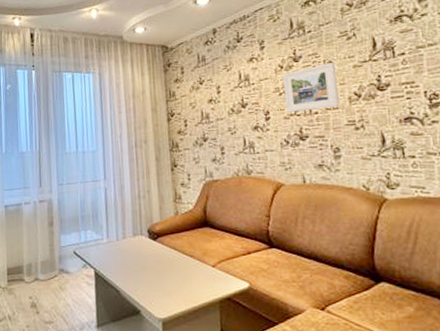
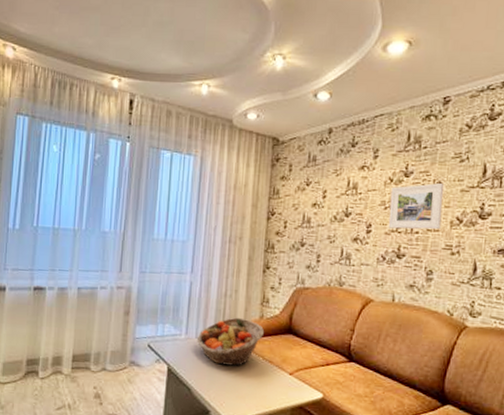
fruit basket: none [118,216,181,264] -> present [196,317,264,366]

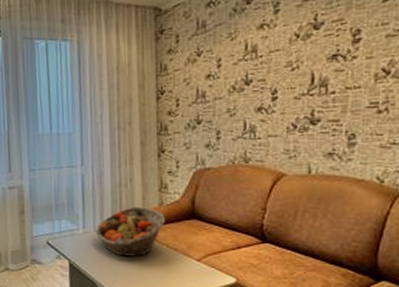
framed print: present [388,182,444,230] -> none [297,29,364,92]

